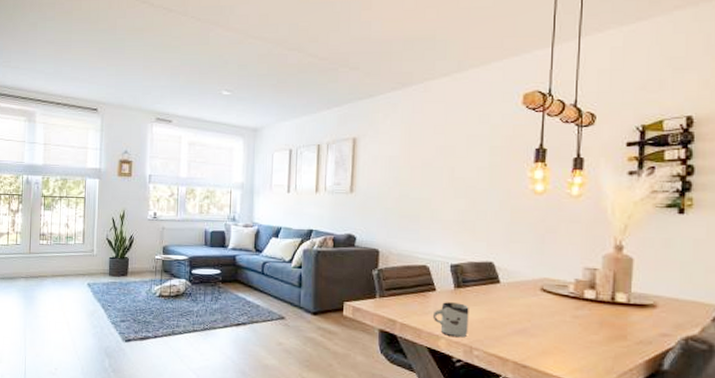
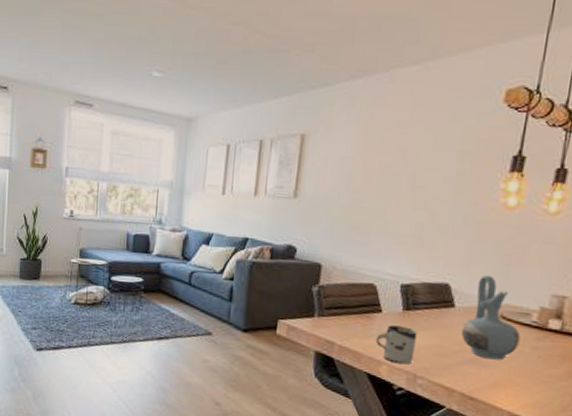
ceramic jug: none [508,253,561,330] -> present [461,275,521,360]

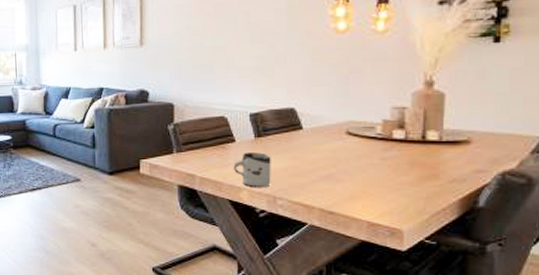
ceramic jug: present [461,275,521,360] -> none [312,96,368,174]

